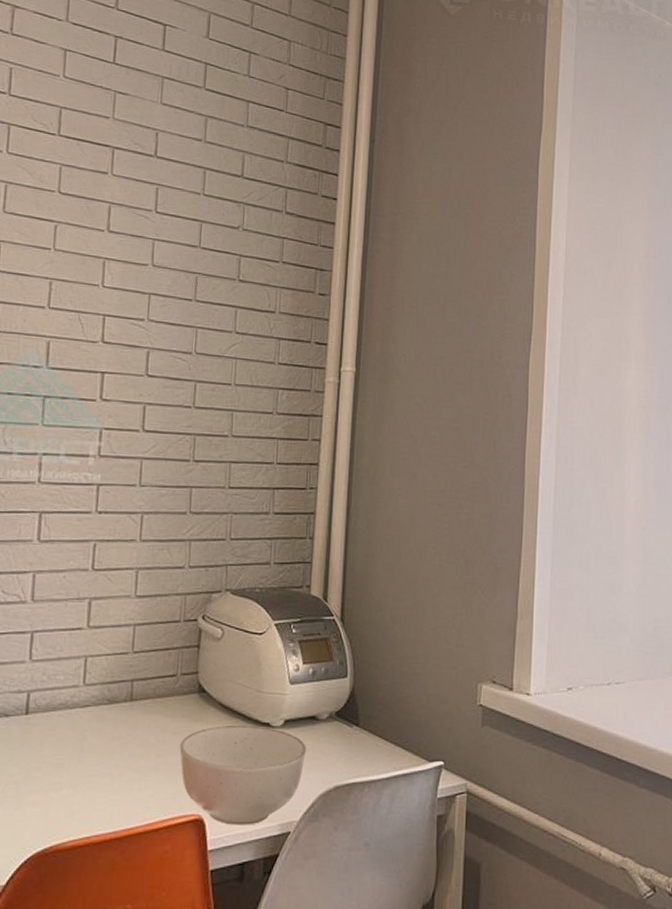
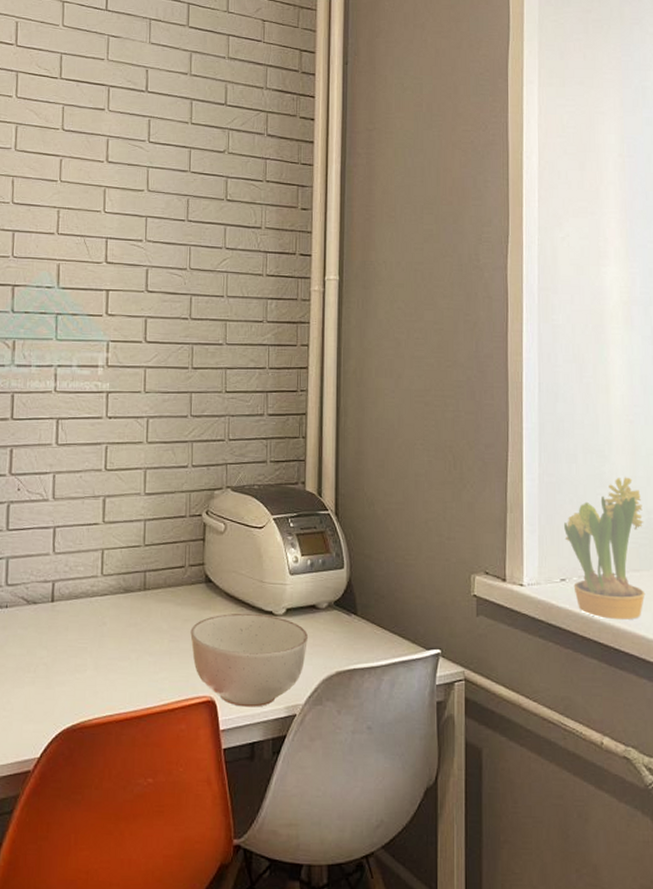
potted flower: none [573,584,651,730] -> present [564,477,646,621]

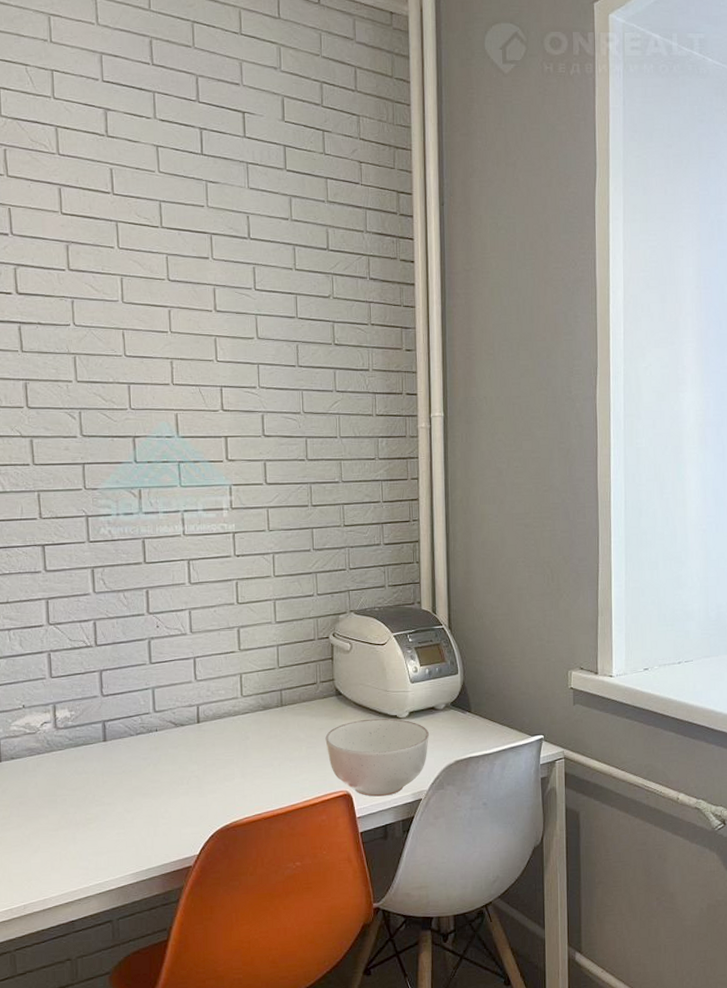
potted flower: present [564,477,646,621] -> none [647,578,715,699]

